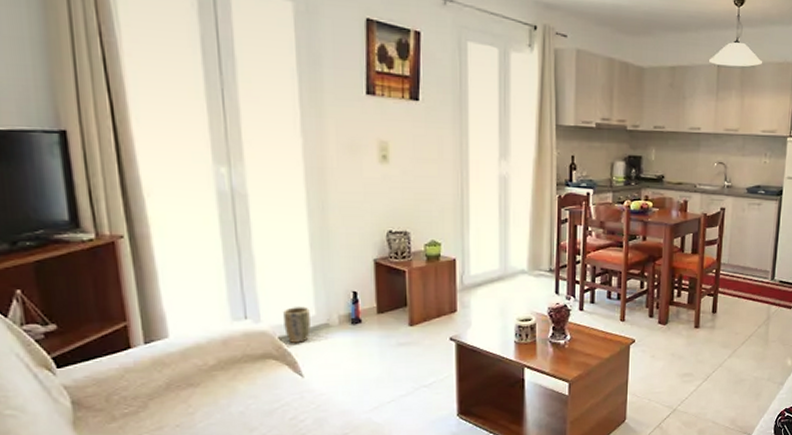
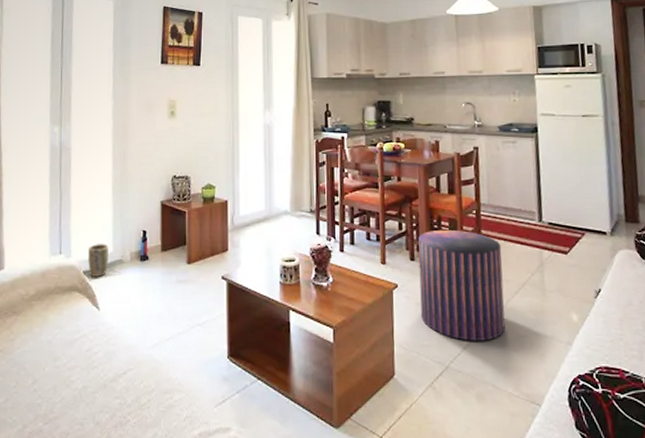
stool: none [655,287,735,387] -> present [418,229,505,341]

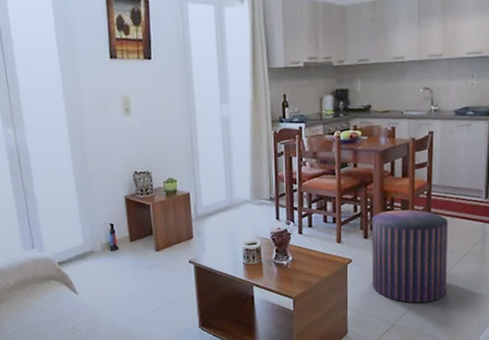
plant pot: present [88,244,109,277] -> none [60,237,81,267]

